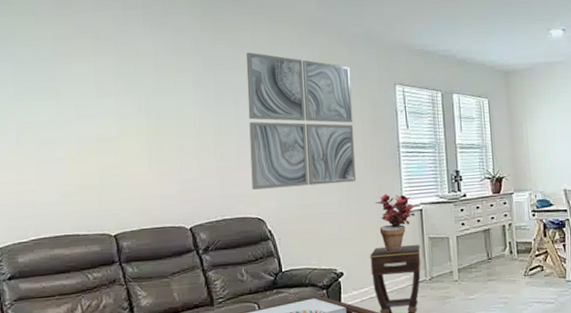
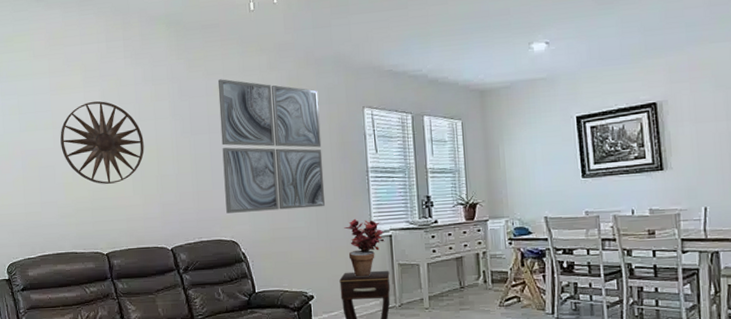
wall art: none [64,70,163,160] -> present [60,101,144,185]

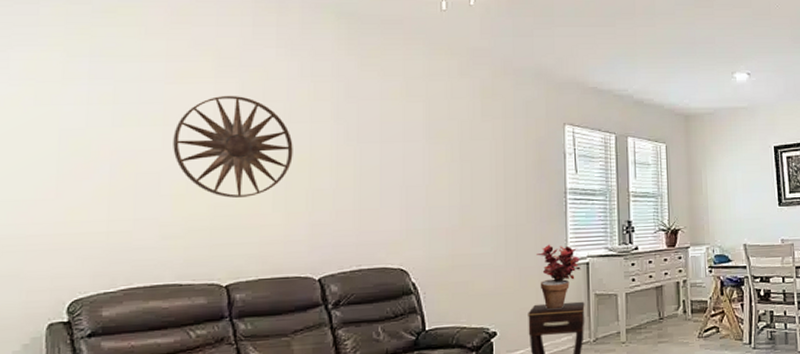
wall art: present [217,79,325,213] -> none [395,82,517,237]

